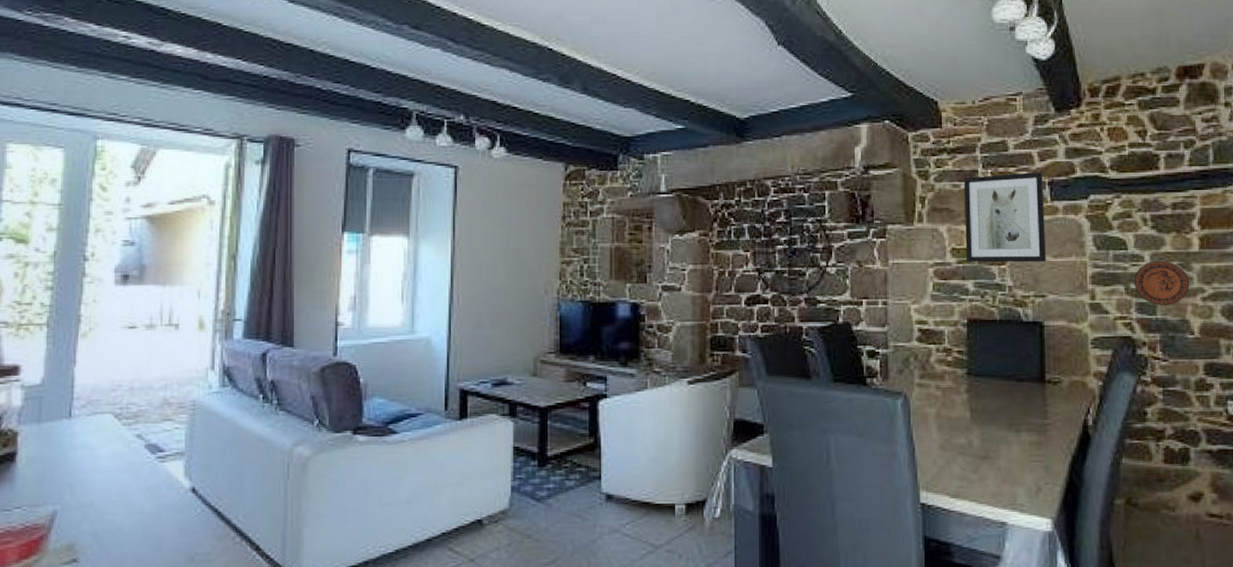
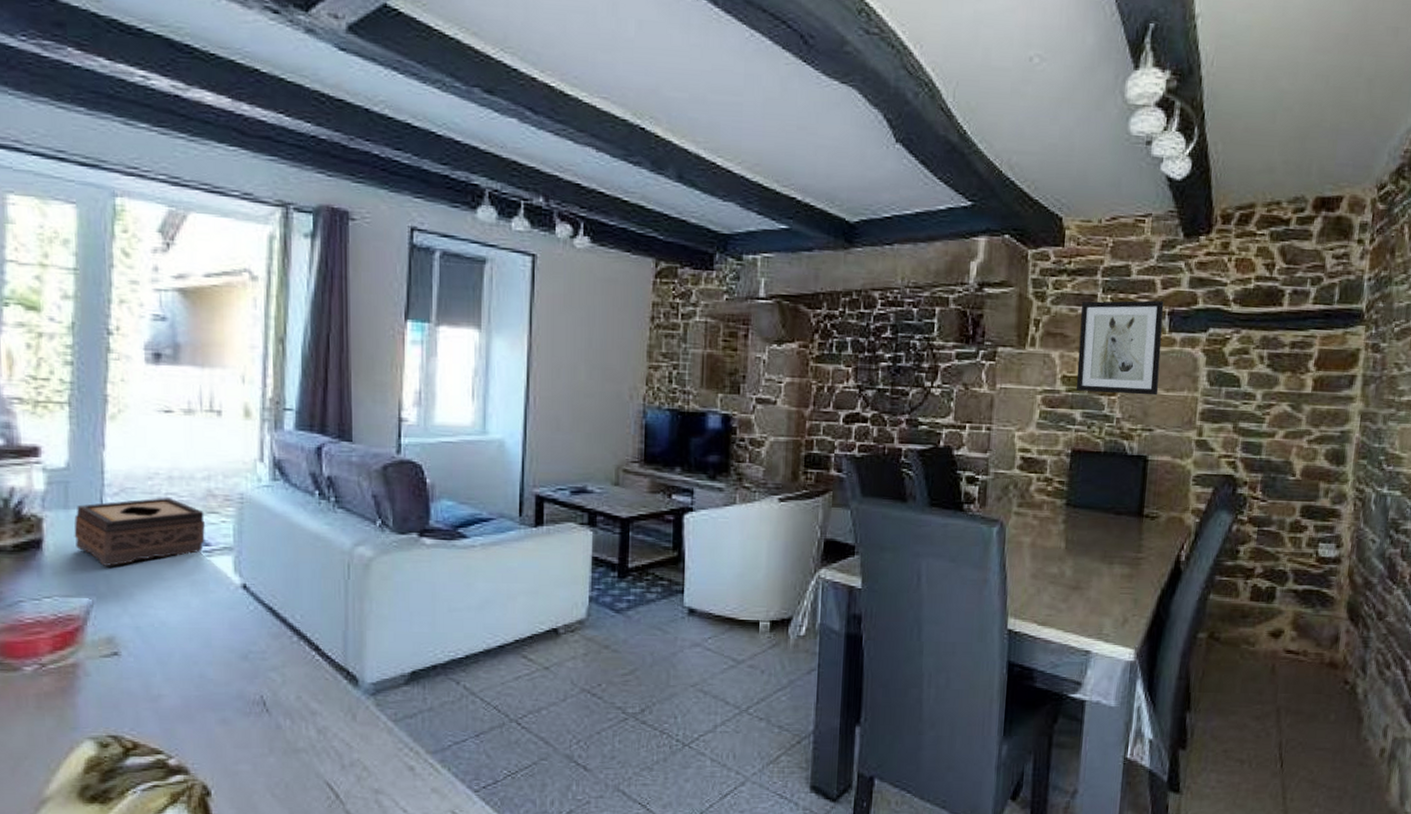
tissue box: none [44,408,160,475] -> present [74,498,205,566]
decorative plate: present [1133,260,1190,306] -> none [1242,399,1298,446]

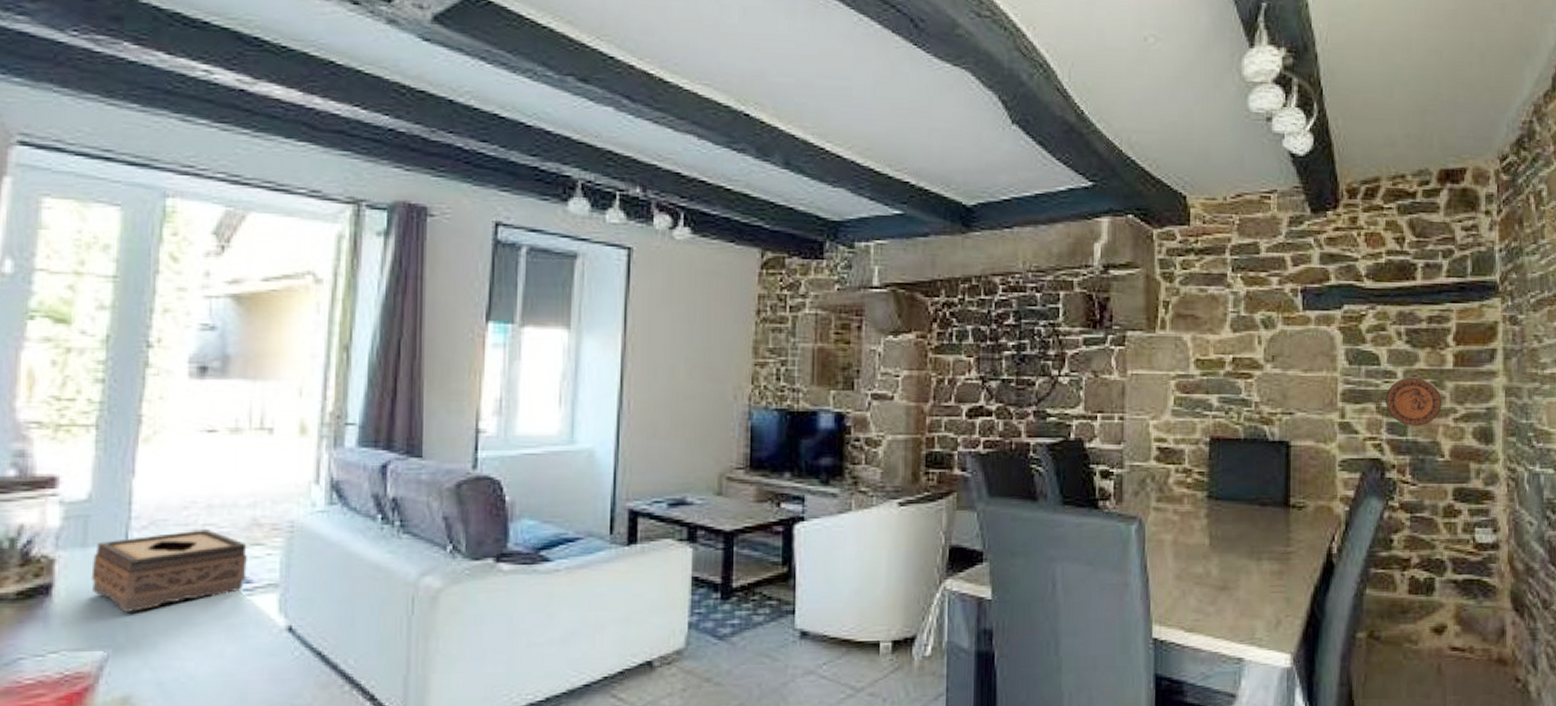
wall art: present [1076,300,1164,396] -> none [1210,278,1296,377]
decorative plate: none [1242,399,1298,446] -> present [1384,377,1442,426]

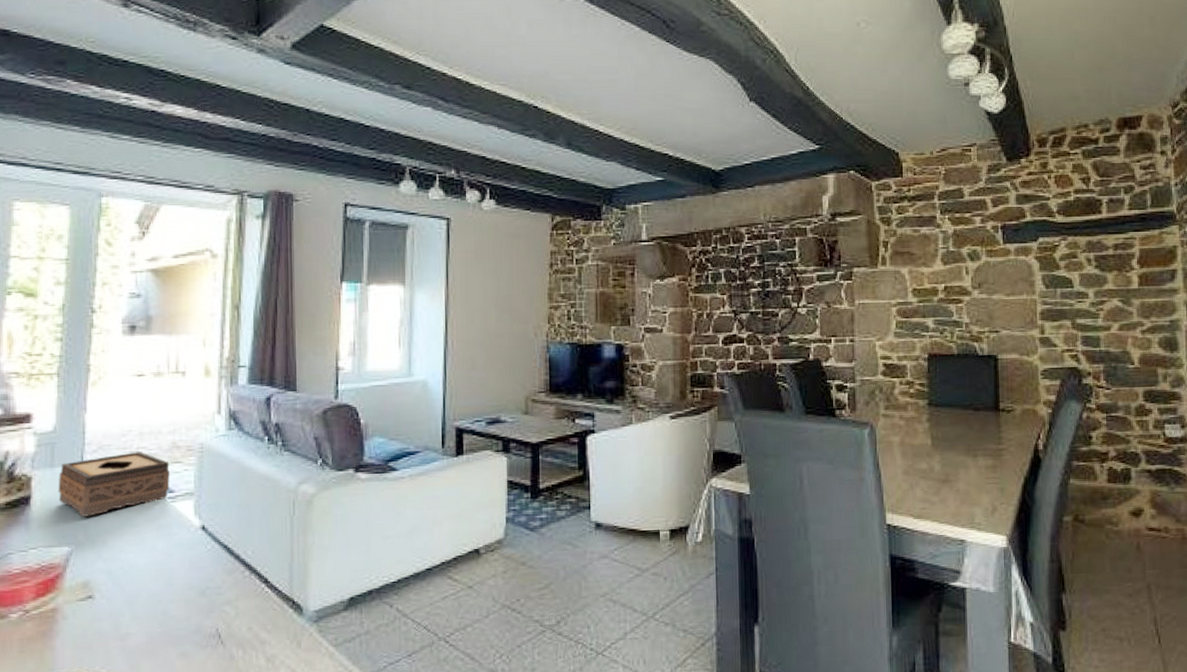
decorative plate: present [1384,377,1442,426] -> none [1079,297,1130,339]

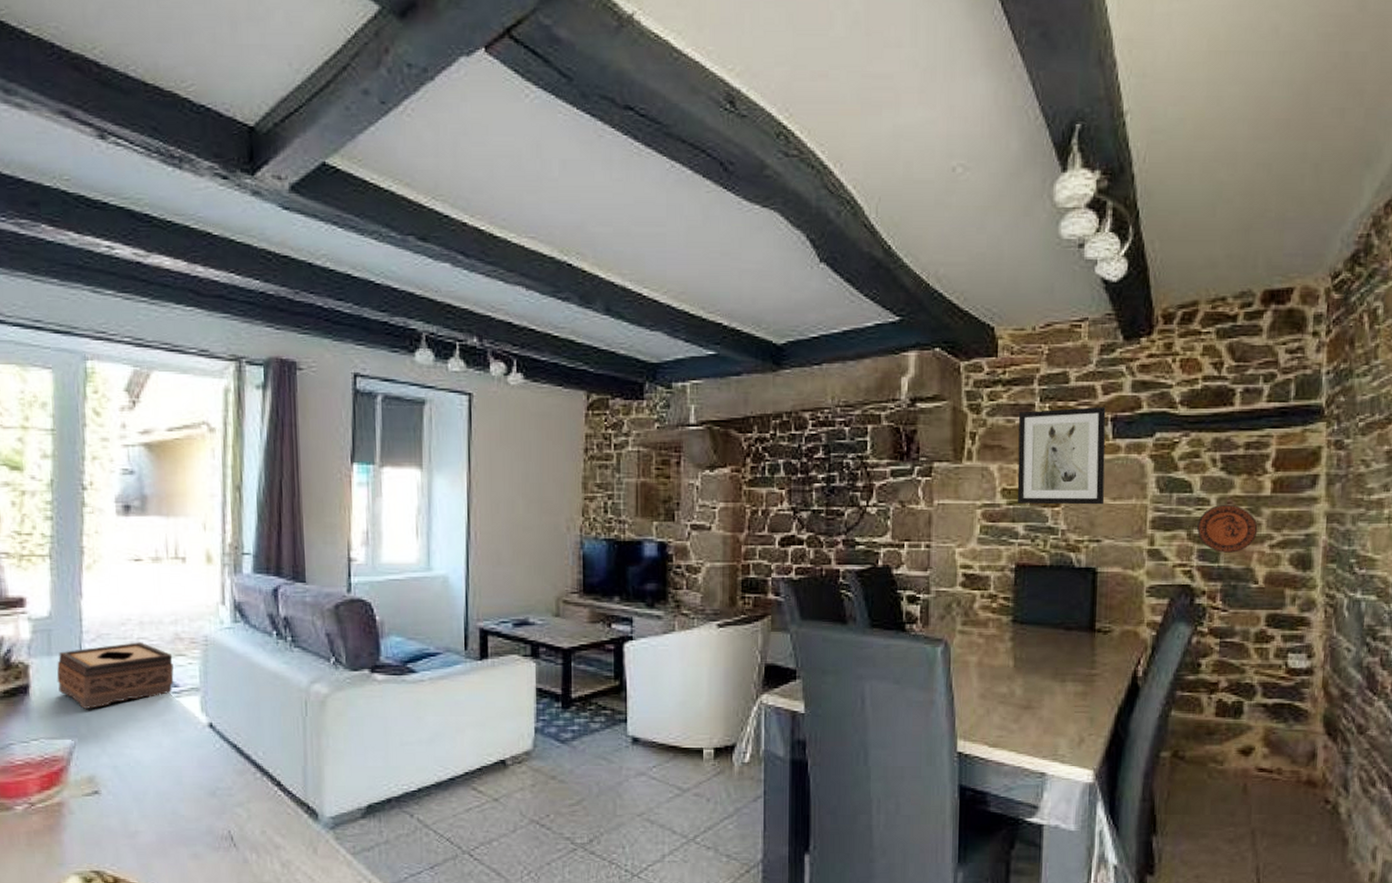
wall art: none [923,217,1000,302] -> present [1017,407,1106,505]
decorative plate: none [1079,297,1130,339] -> present [1196,504,1258,553]

